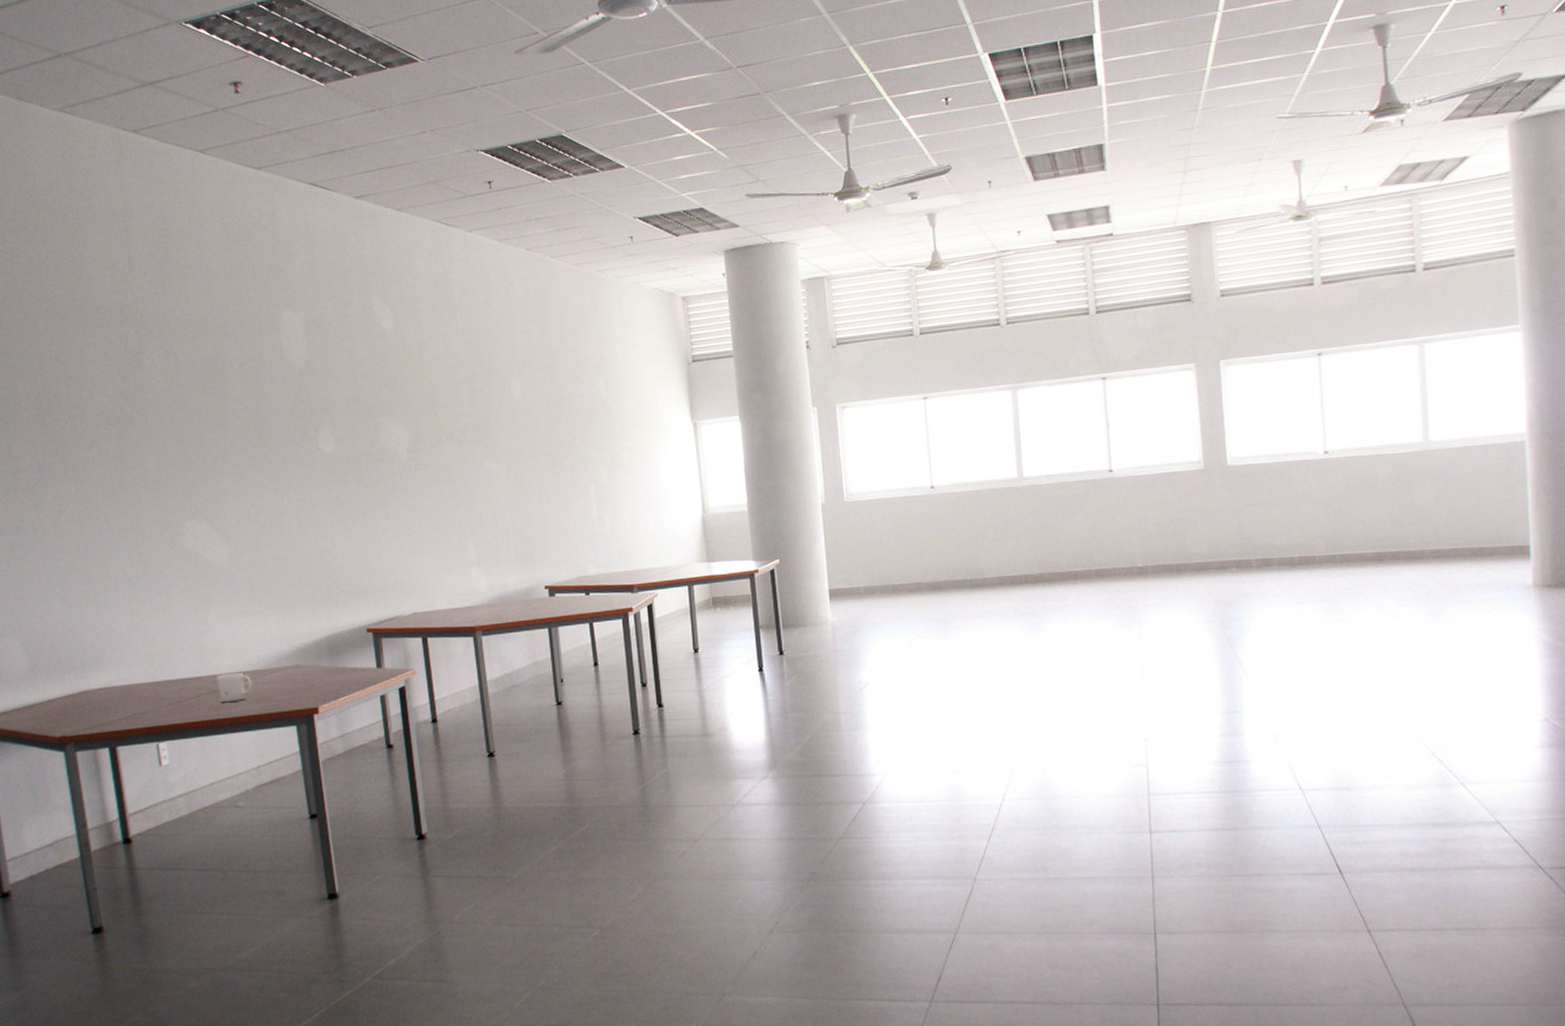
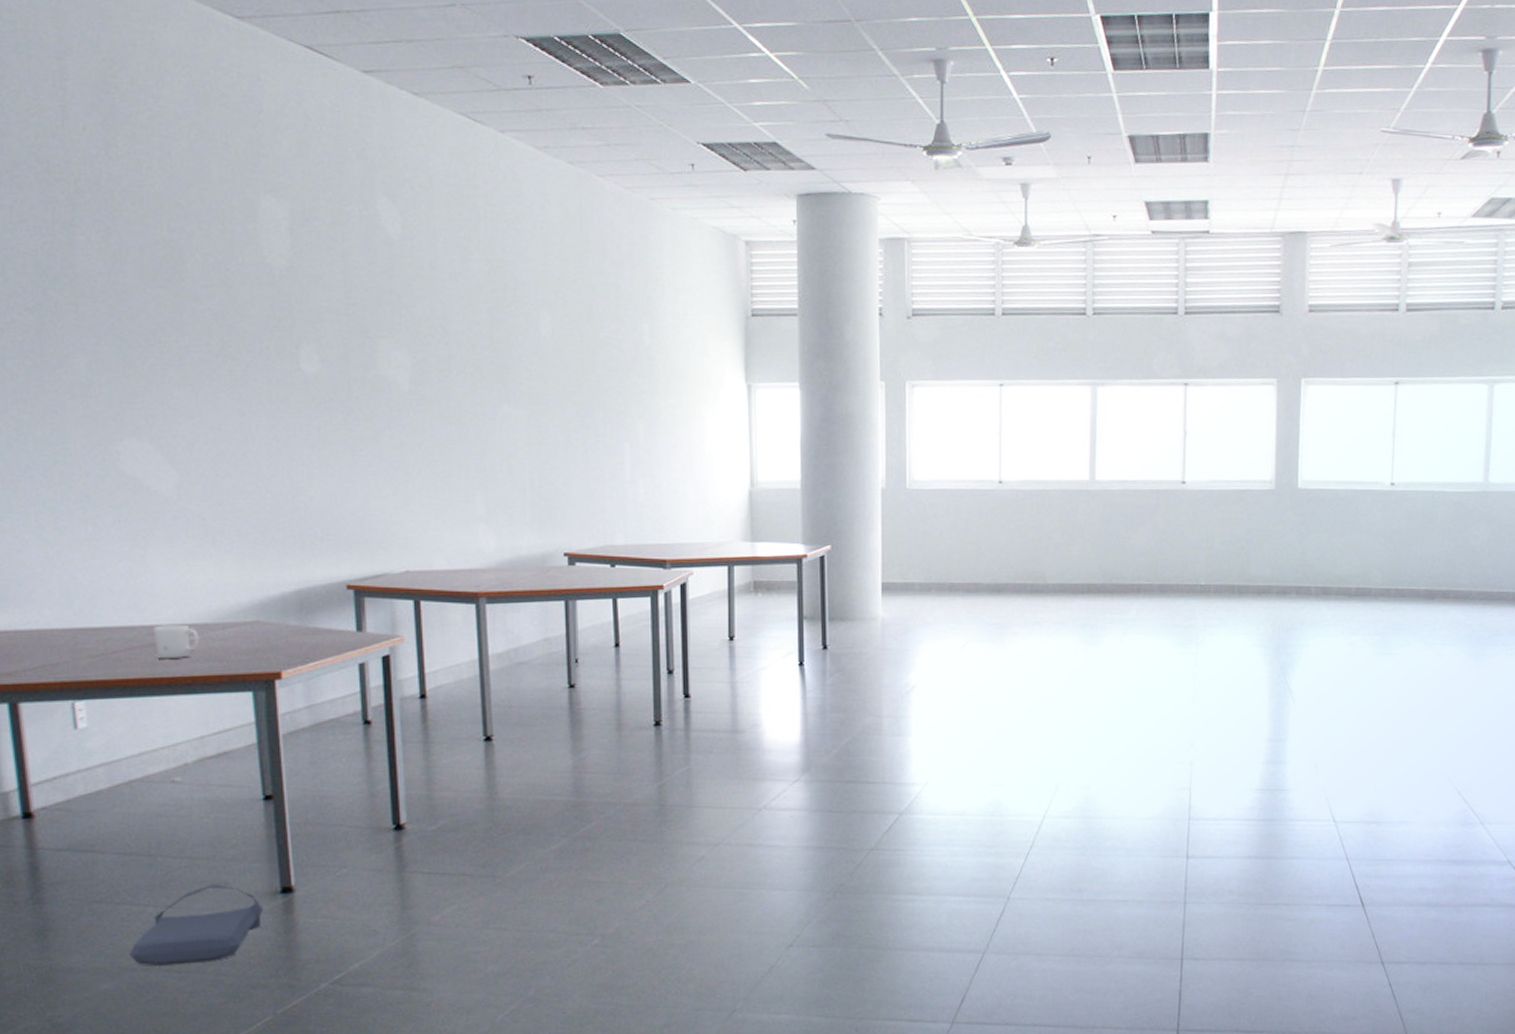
bag: none [210,893,315,966] -> present [129,884,264,965]

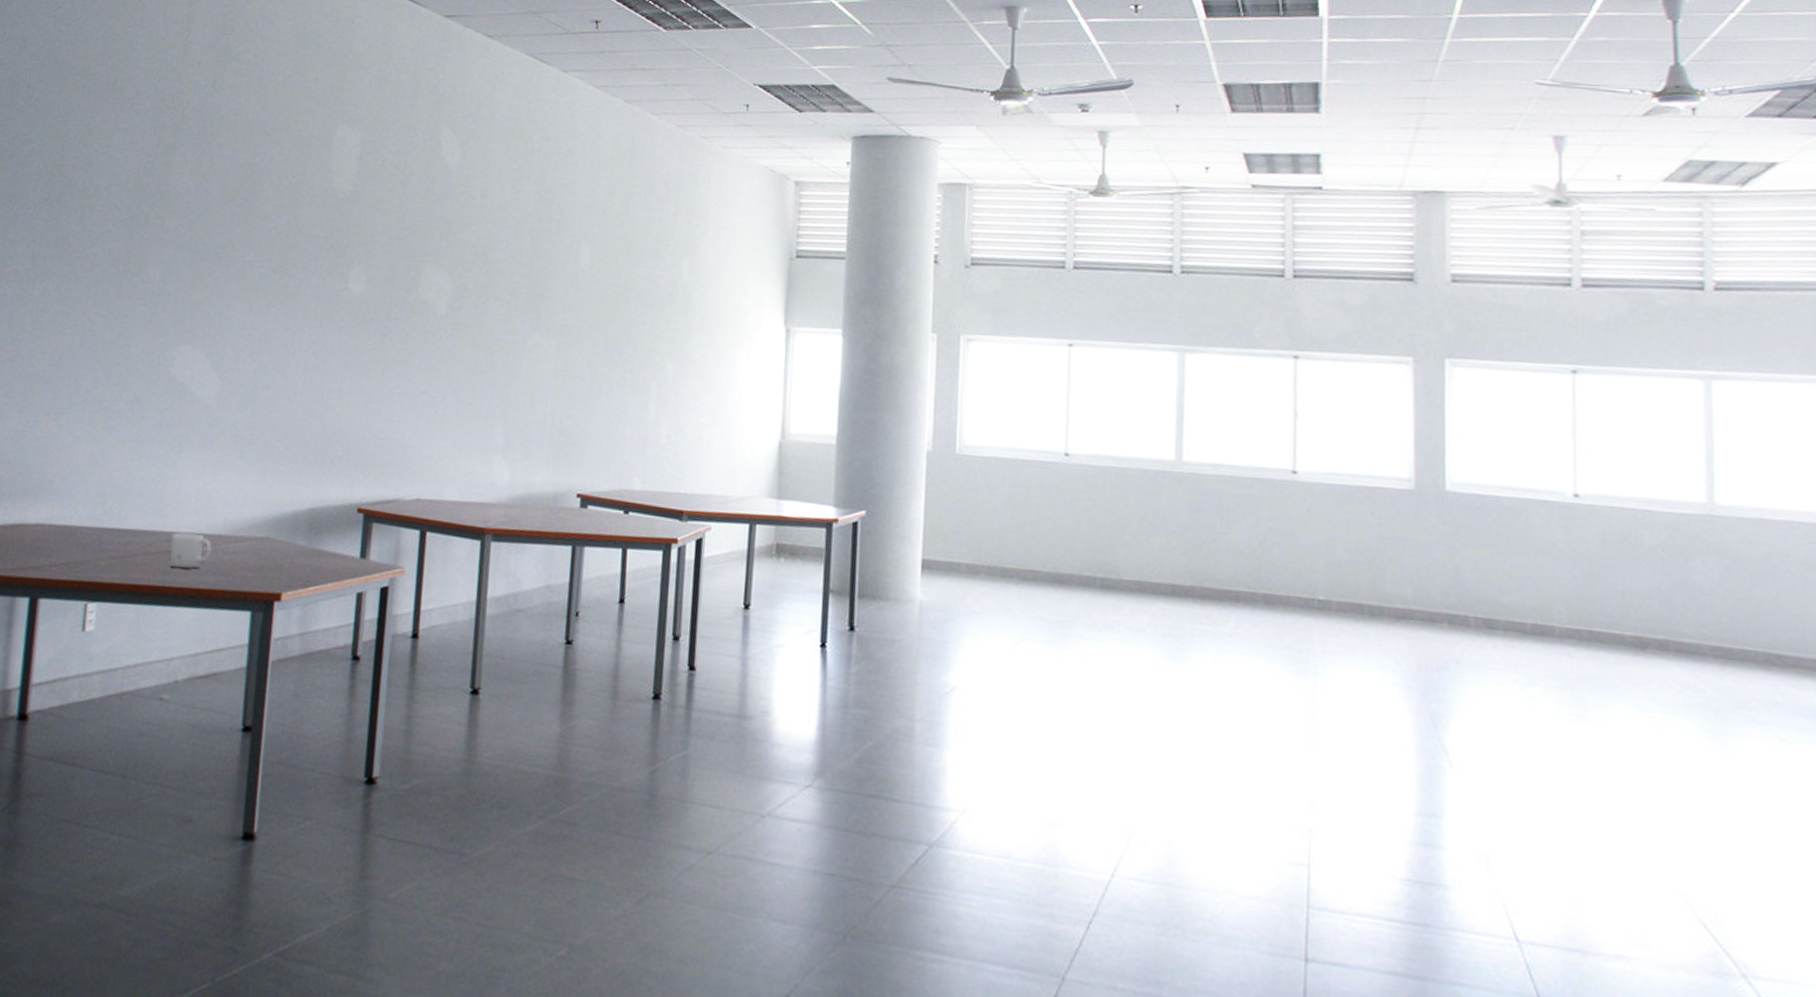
bag: present [129,884,264,965] -> none [85,818,223,907]

